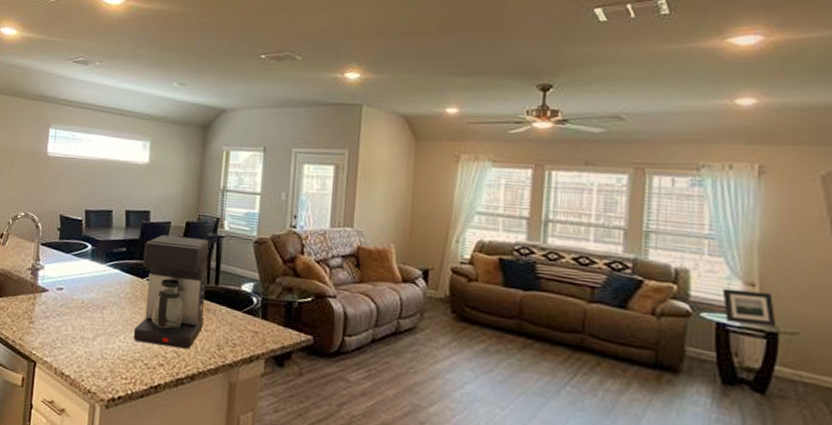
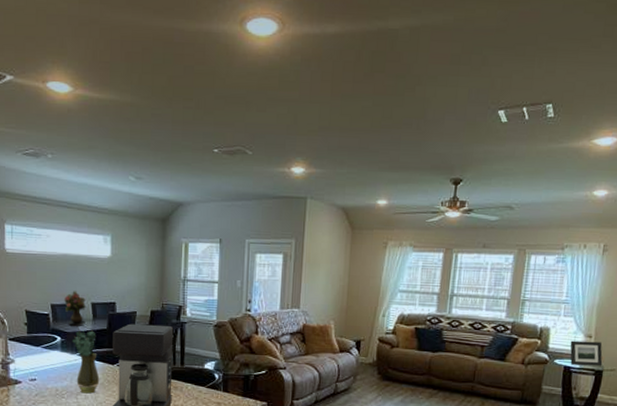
bouquet: none [98,197,121,235] -> present [64,291,87,326]
vase: none [102,235,128,309] -> present [72,327,100,394]

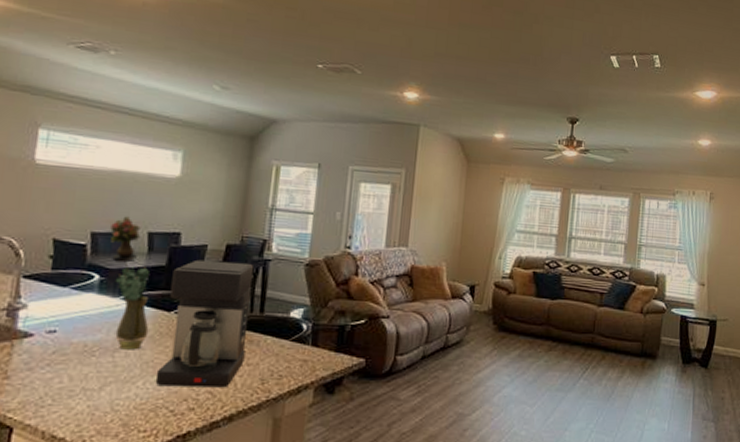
picture frame: present [570,340,603,367] -> none [685,288,716,316]

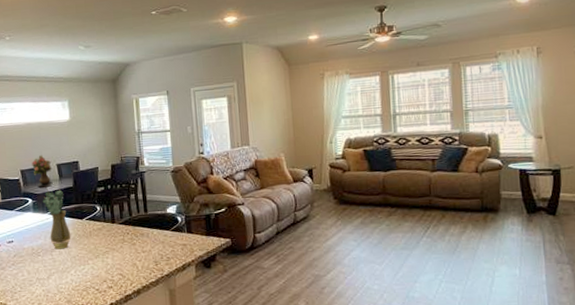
coffee maker: present [155,259,254,388] -> none [78,176,140,272]

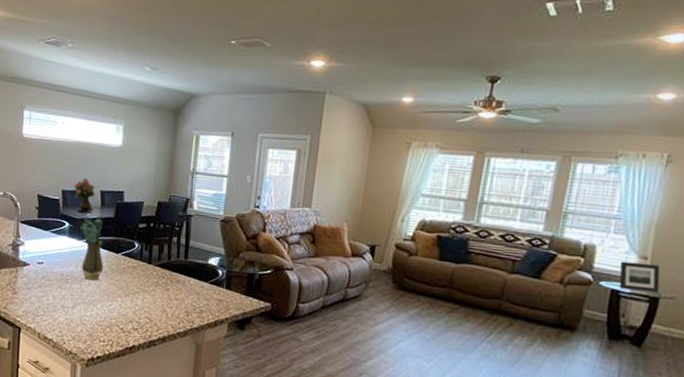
picture frame: none [521,141,559,168] -> present [619,261,660,293]

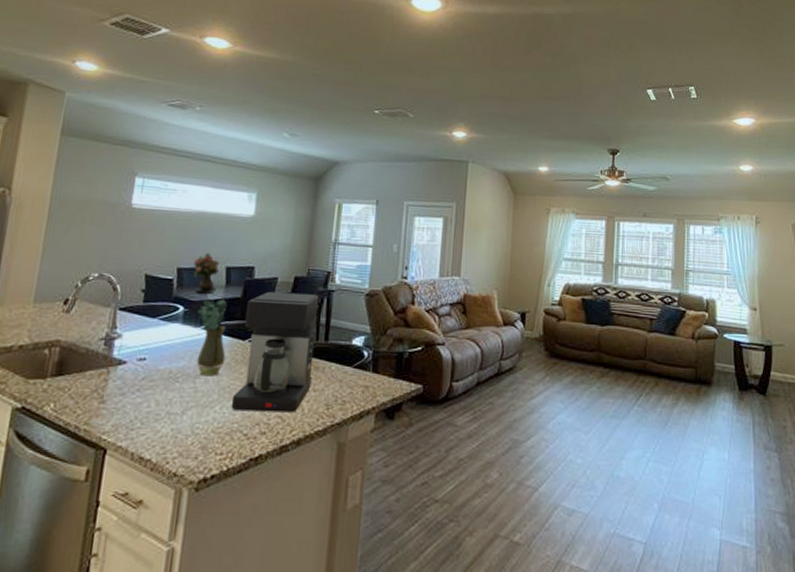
coffee maker: none [109,213,180,316] -> present [230,291,320,413]
picture frame: present [619,261,660,293] -> none [737,313,771,341]

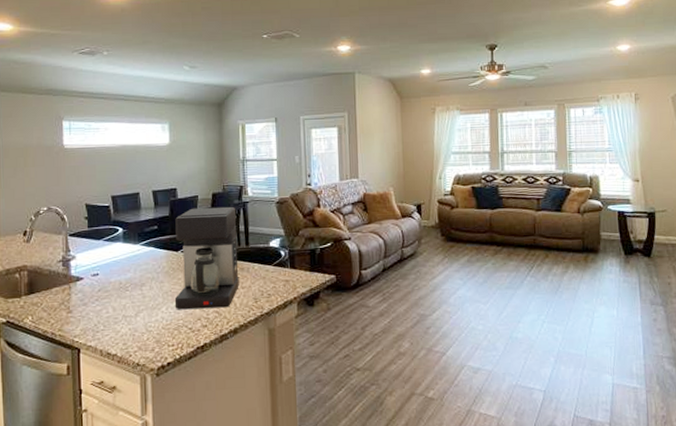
bouquet: present [194,253,220,294] -> none [125,180,148,216]
vase: present [196,295,228,376] -> none [134,216,164,284]

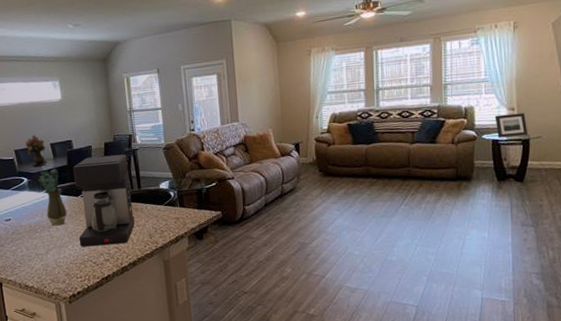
bouquet: none [125,180,148,216] -> present [25,135,47,167]
vase: none [134,216,164,284] -> present [37,167,68,226]
picture frame: none [620,185,654,210] -> present [495,112,528,138]

